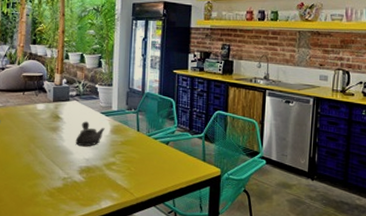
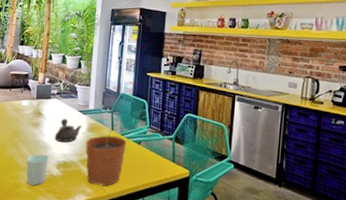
cup: none [45,160,70,193] -> present [26,154,49,186]
plant pot: none [110,124,154,190] -> present [85,123,127,187]

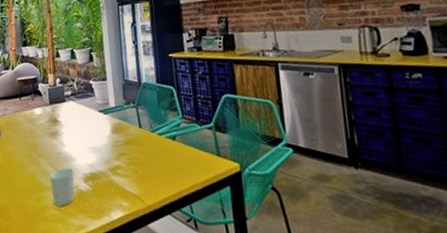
teapot: present [54,118,82,143] -> none [76,122,105,151]
plant pot: present [85,123,127,187] -> none [113,118,160,197]

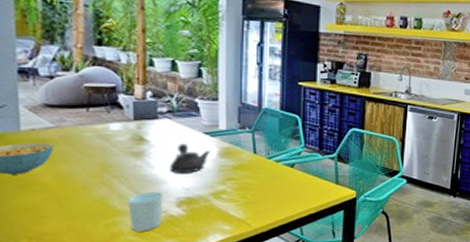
teapot: none [76,122,105,151] -> present [169,143,210,174]

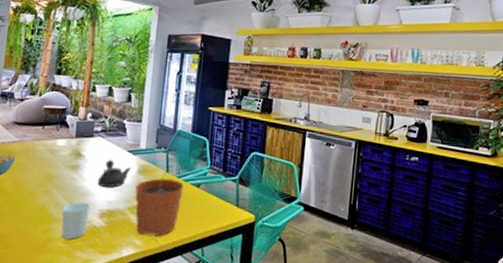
plant pot: none [218,145,275,220] -> present [135,164,184,237]

